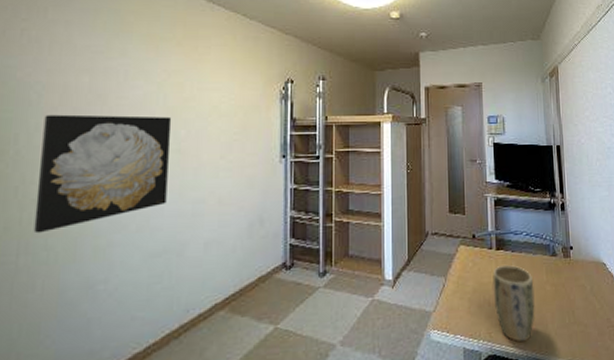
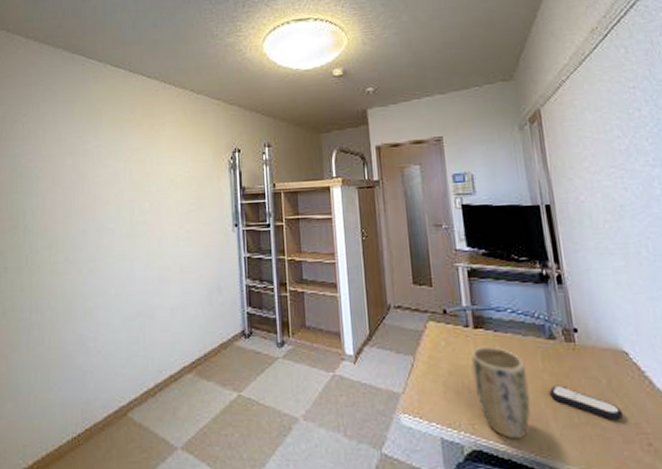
wall art: present [33,114,172,234] -> none [40,191,138,295]
remote control: none [550,293,600,319] -> present [550,385,624,421]

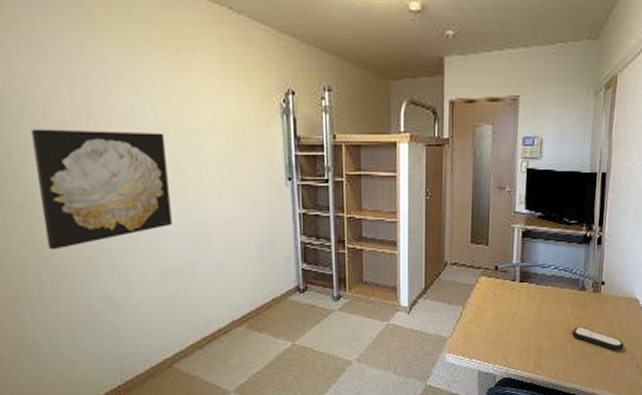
wall art: none [40,191,138,295] -> present [31,129,172,250]
plant pot: present [471,346,531,438] -> none [513,297,557,368]

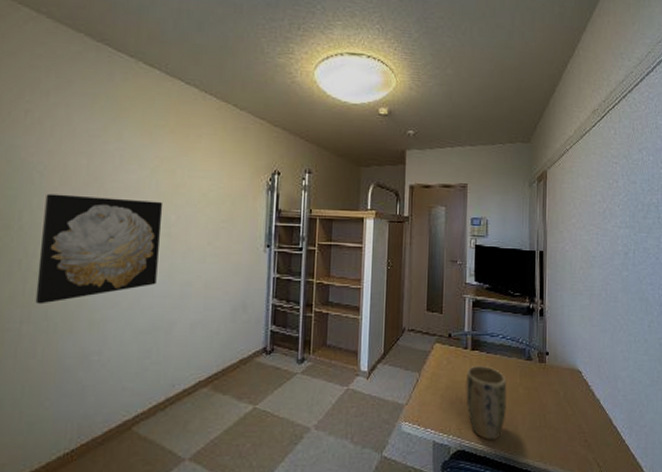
plant pot: none [513,297,557,368] -> present [466,365,507,439]
remote control: present [572,326,625,351] -> none [522,396,572,424]

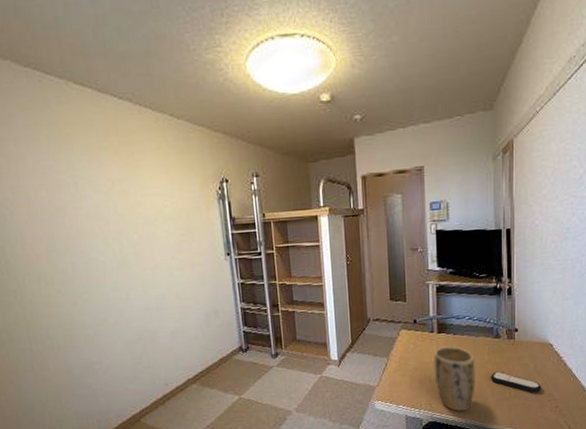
wall art: present [35,194,163,304] -> none [20,223,134,327]
remote control: none [522,396,572,424] -> present [491,371,542,393]

